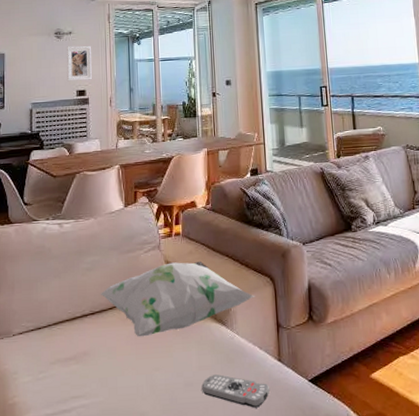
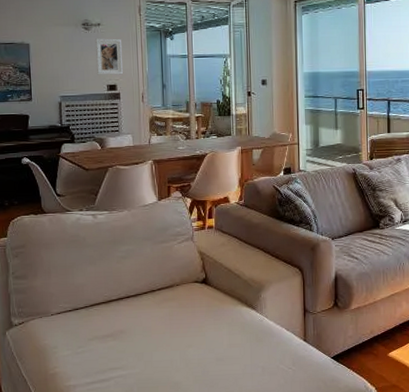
decorative pillow: present [101,261,255,337] -> none [136,252,284,319]
remote control: present [201,374,269,408] -> none [232,351,294,380]

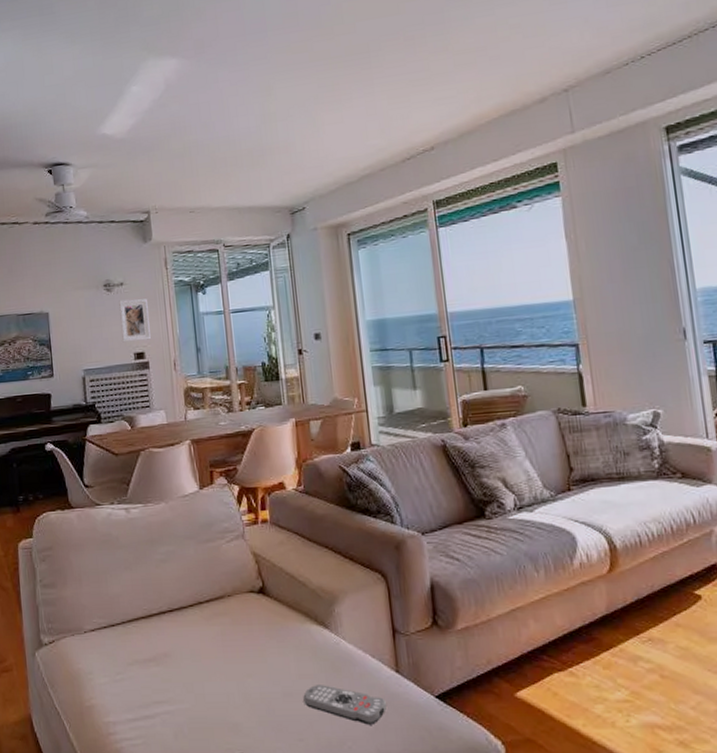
remote control: none [232,351,294,380] -> present [303,685,386,725]

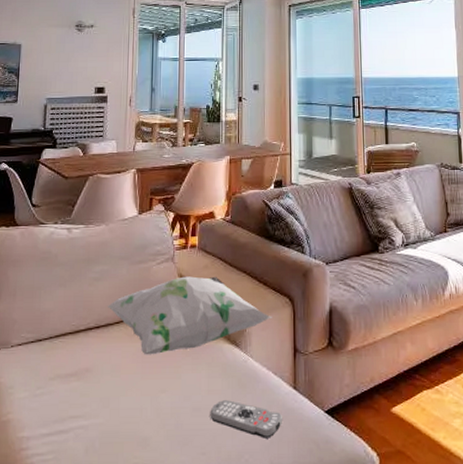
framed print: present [119,299,151,343] -> none [86,40,113,77]
decorative pillow: none [179,552,364,639] -> present [108,276,272,355]

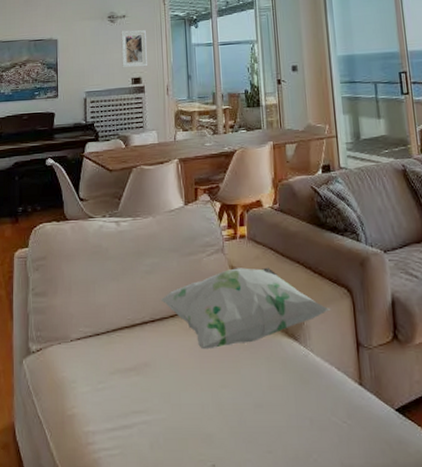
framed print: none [86,40,113,77] -> present [121,30,147,68]
remote control: present [210,400,282,438] -> none [273,396,350,437]

